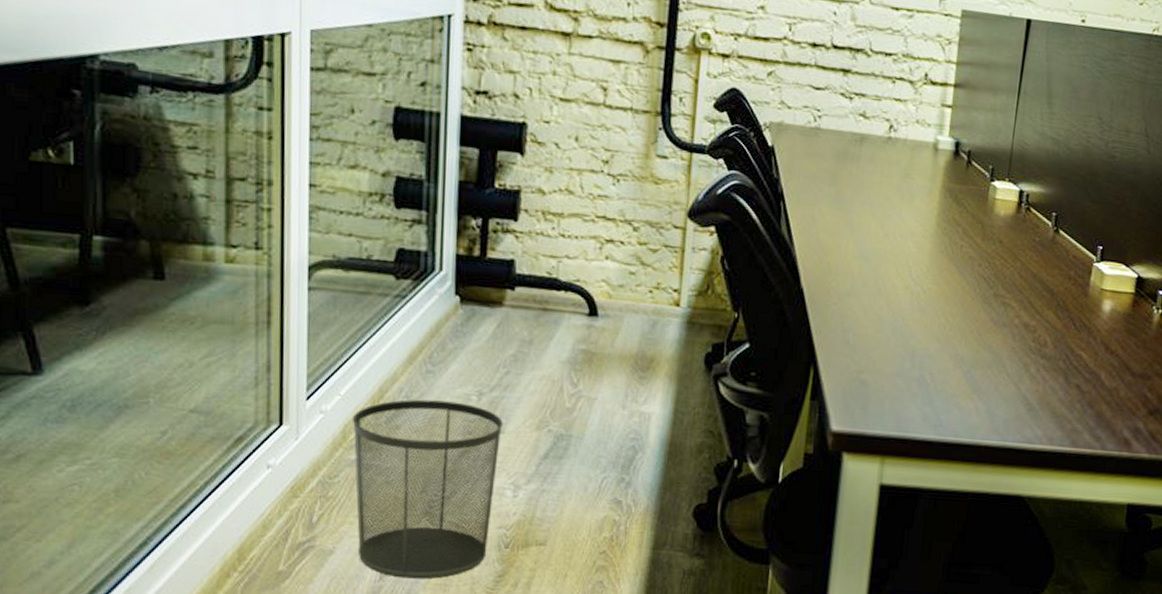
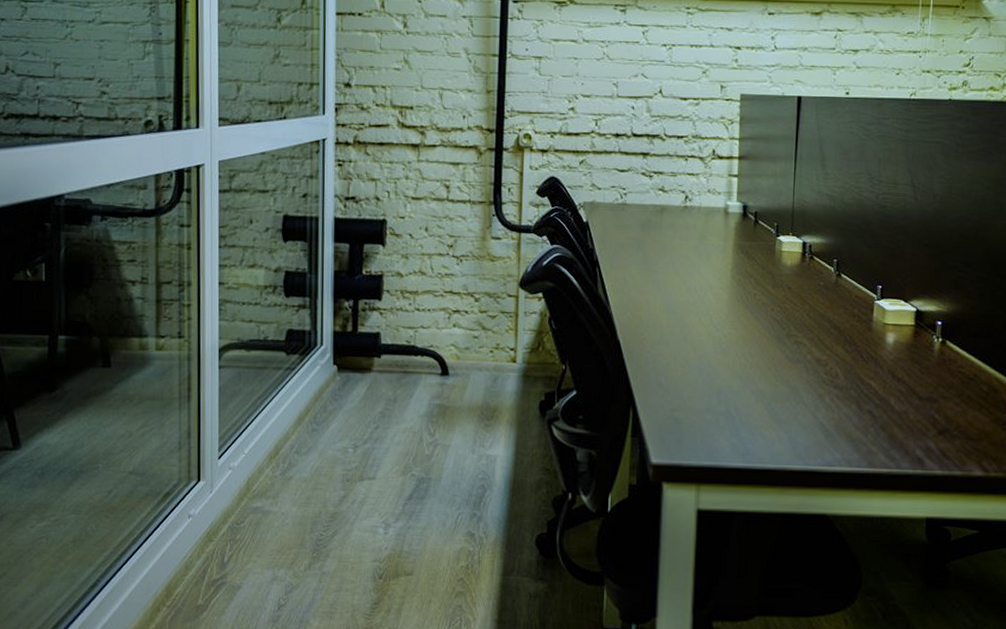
waste bin: present [352,399,503,579] -> none [254,454,374,608]

